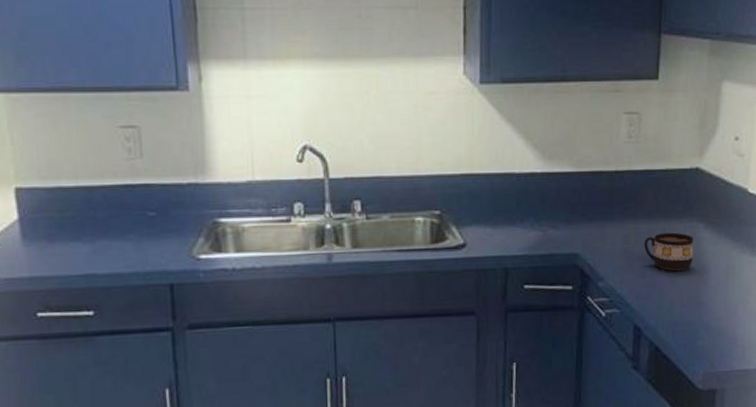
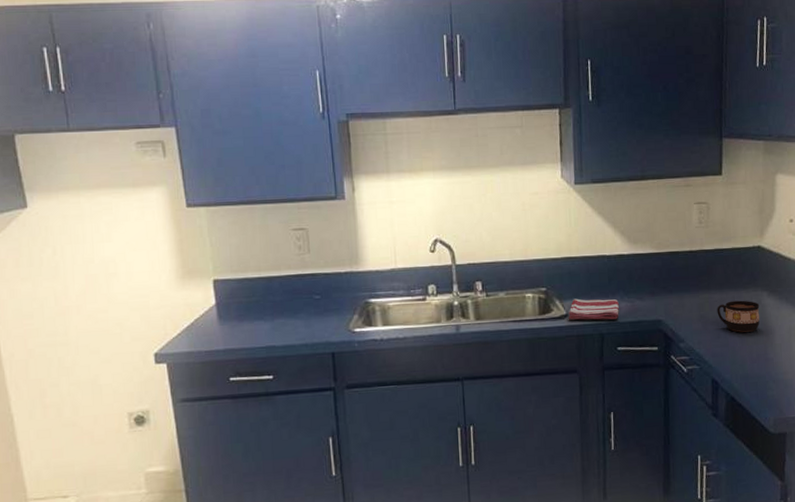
dish towel: none [466,225,528,252] -> present [568,298,619,320]

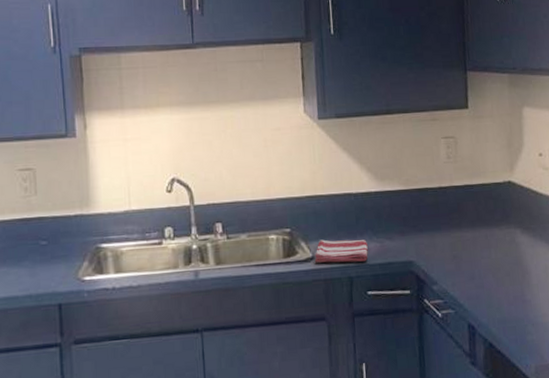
cup: present [717,300,760,332] -> none [470,238,515,273]

